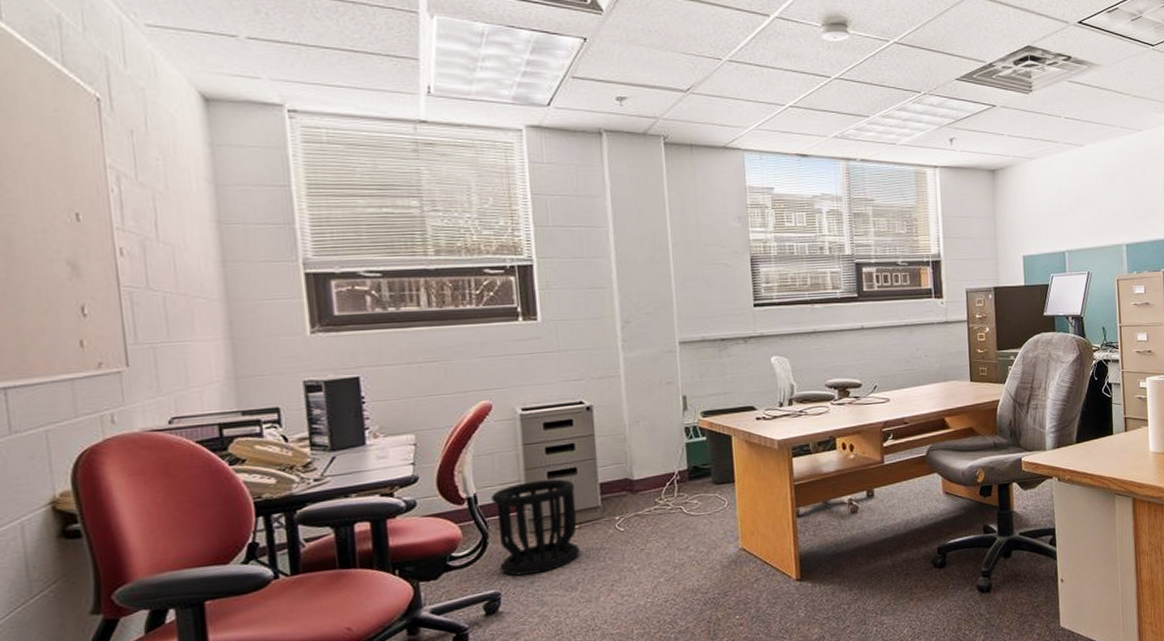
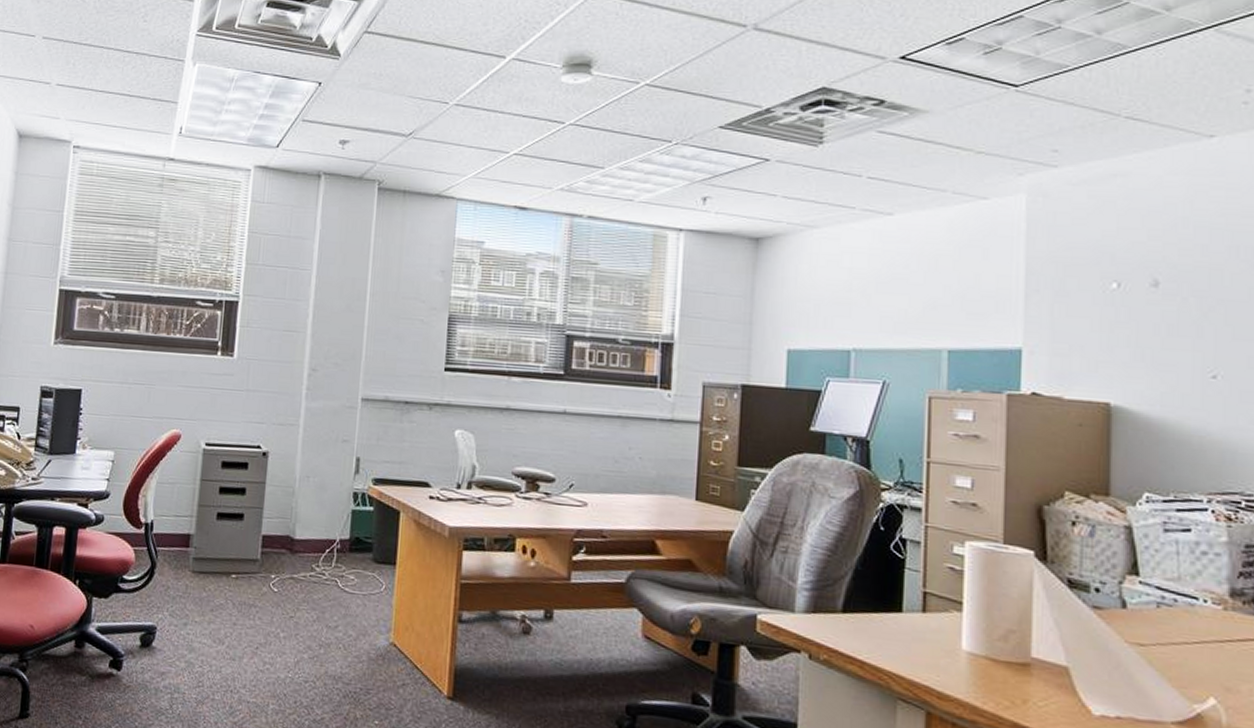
wastebasket: present [490,479,581,576] -> none [160,518,239,617]

